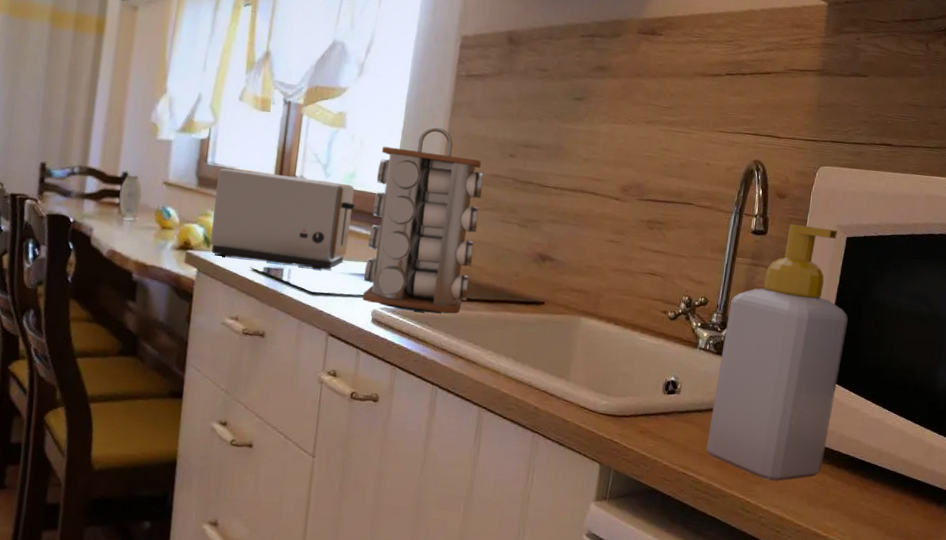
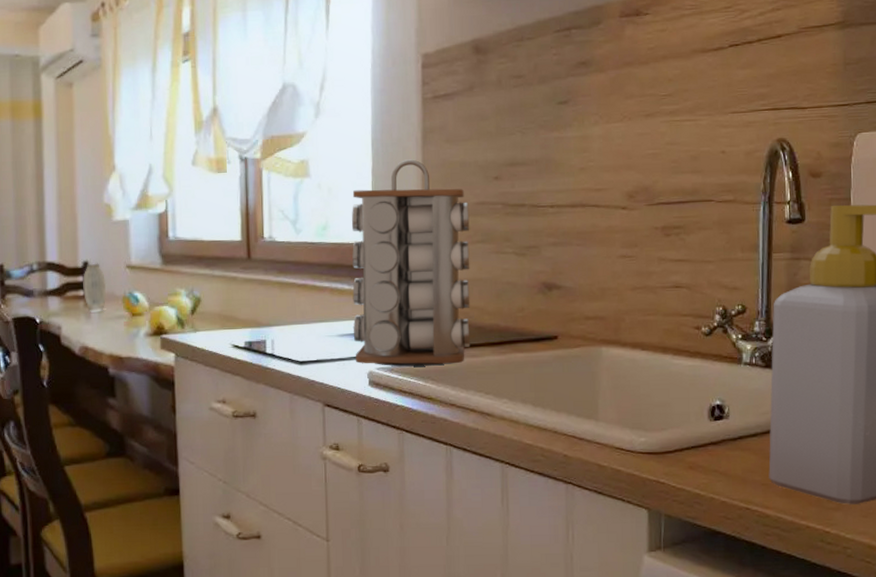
toaster: present [210,168,356,270] -> none [182,237,334,336]

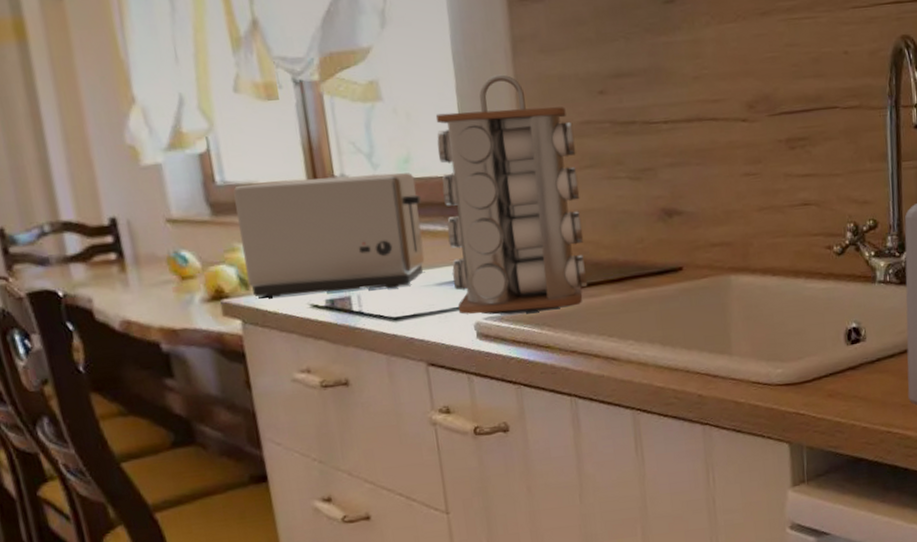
vase: present [83,263,107,313] -> none [112,218,146,279]
toaster: none [182,237,334,336] -> present [233,172,425,298]

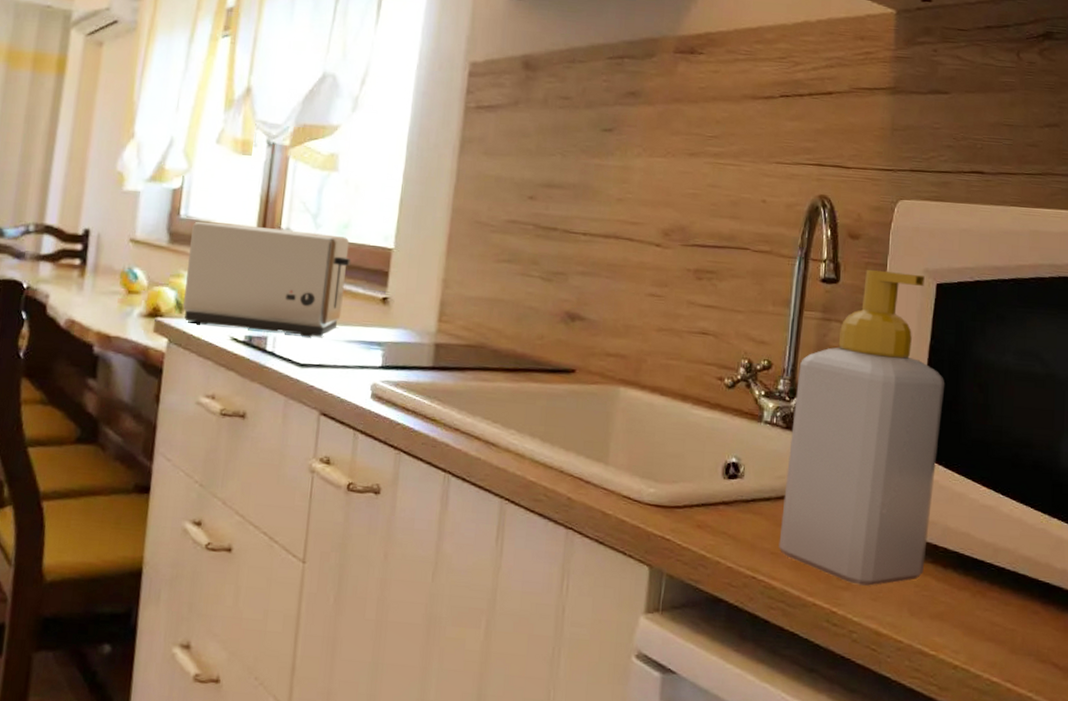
spice rack: present [435,74,588,315] -> none [359,167,500,386]

